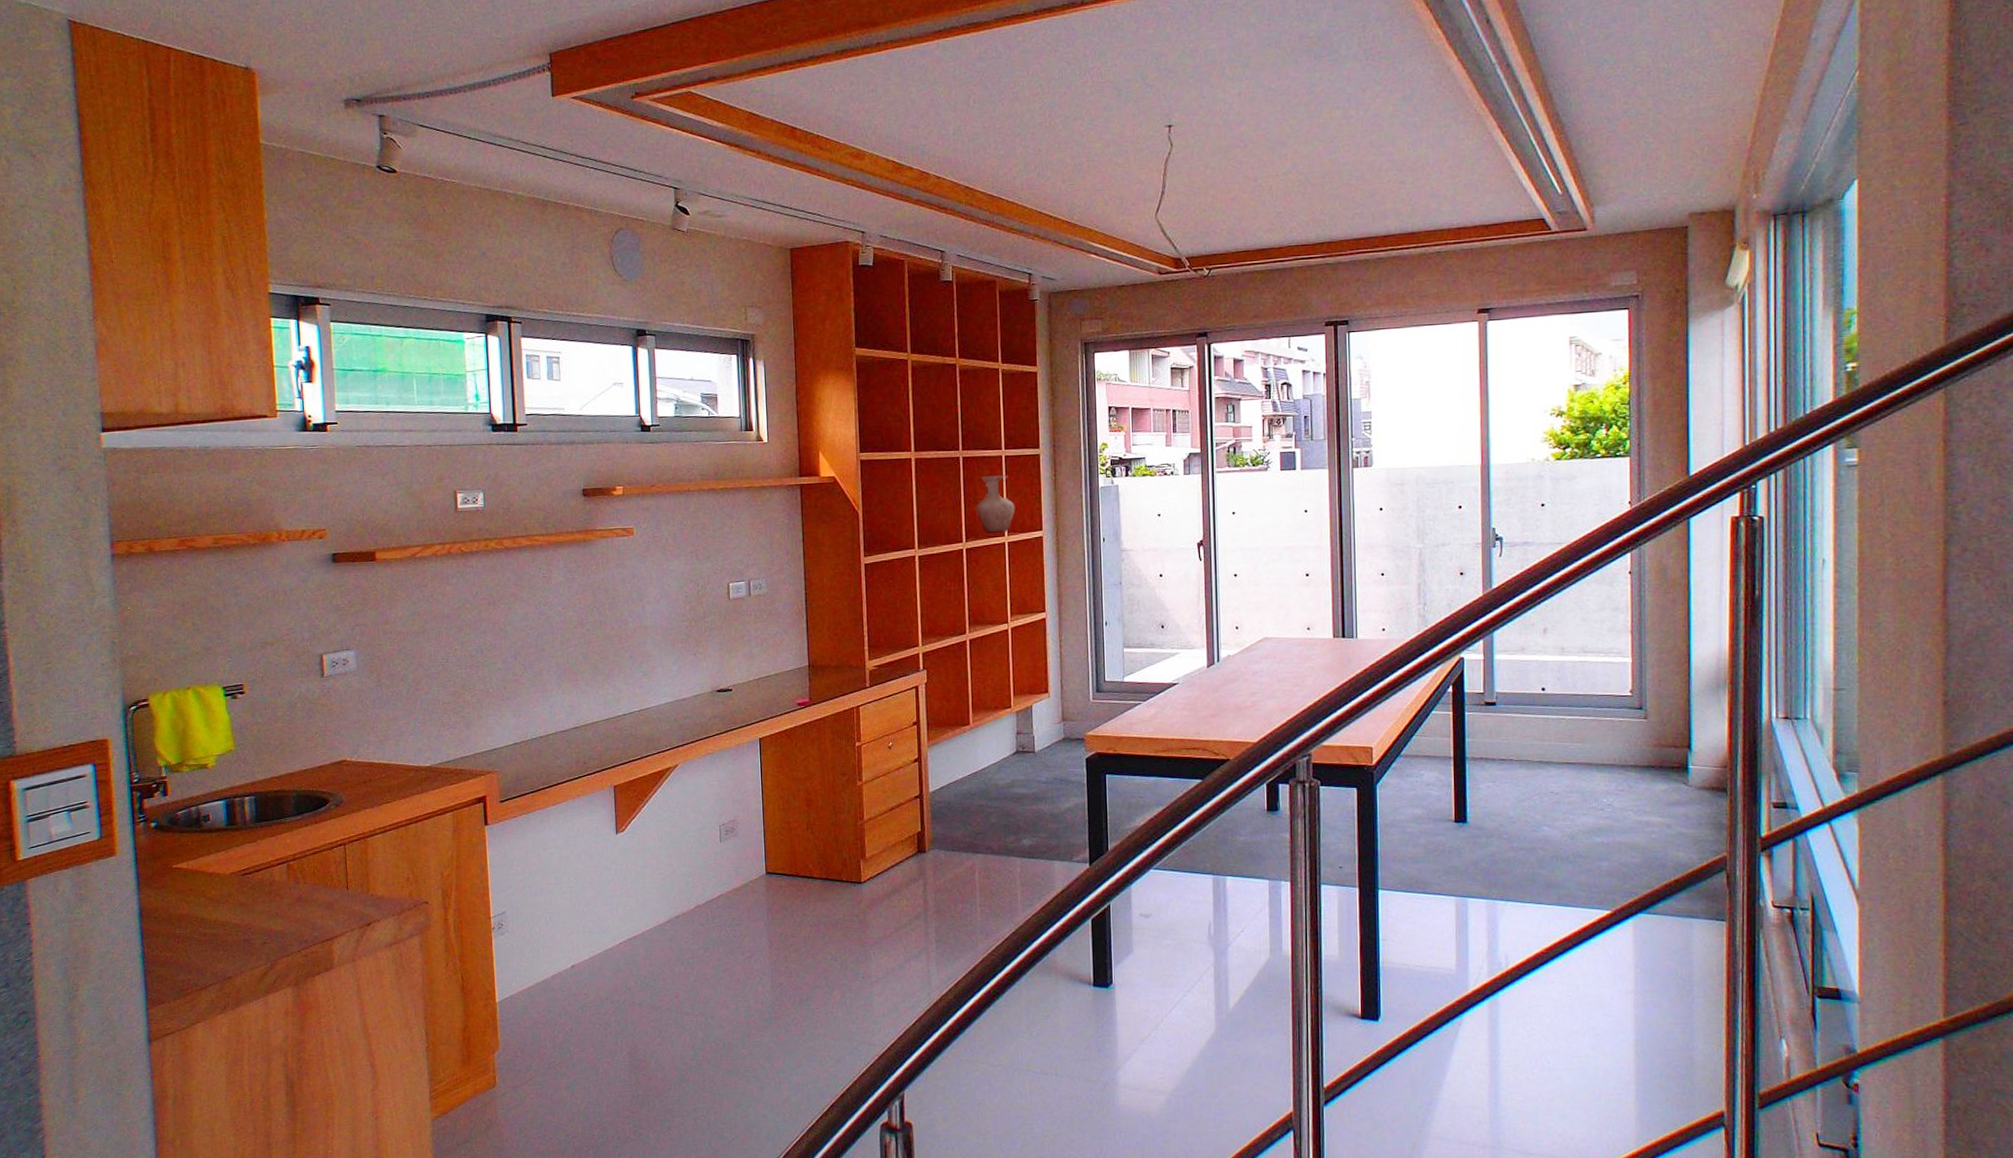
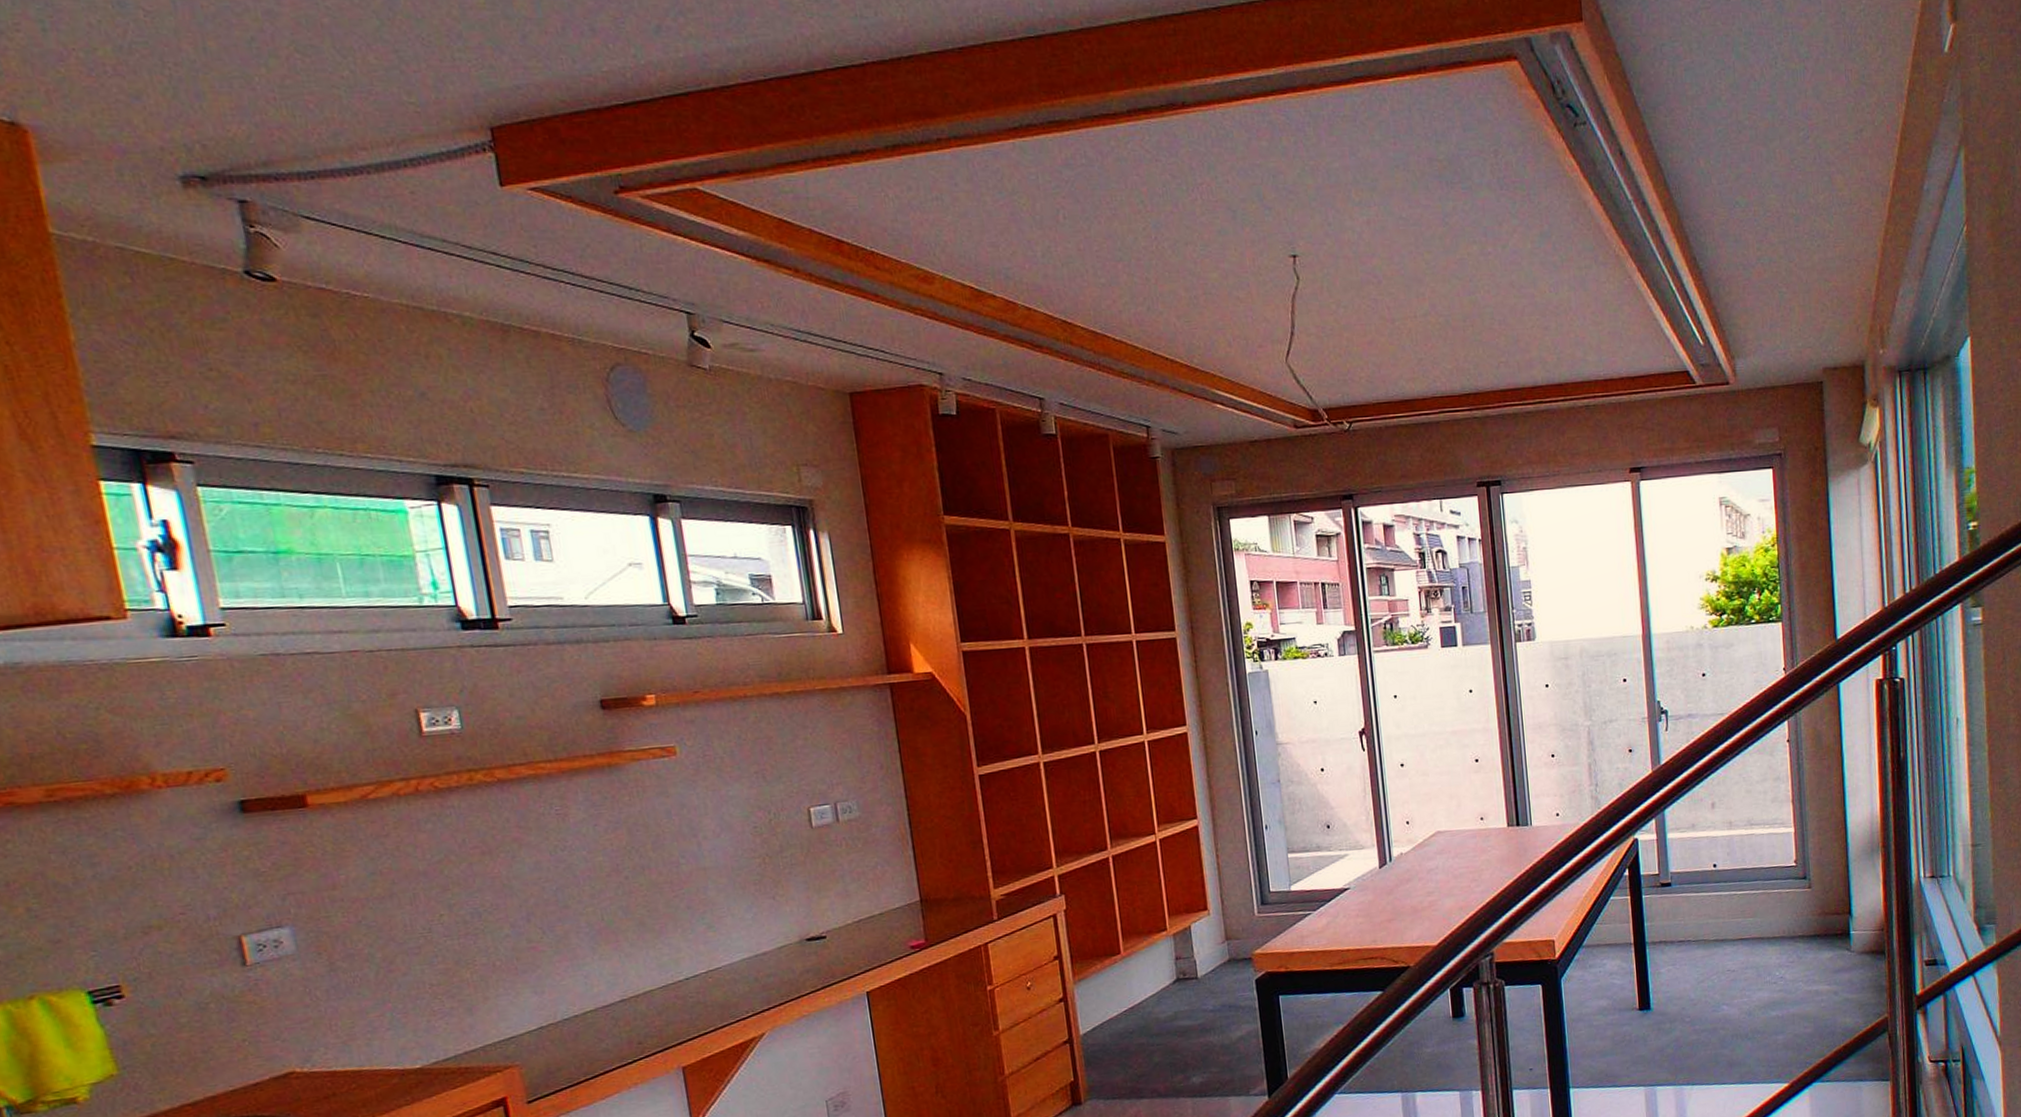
vase: present [975,475,1015,534] -> none [1106,663,1153,733]

